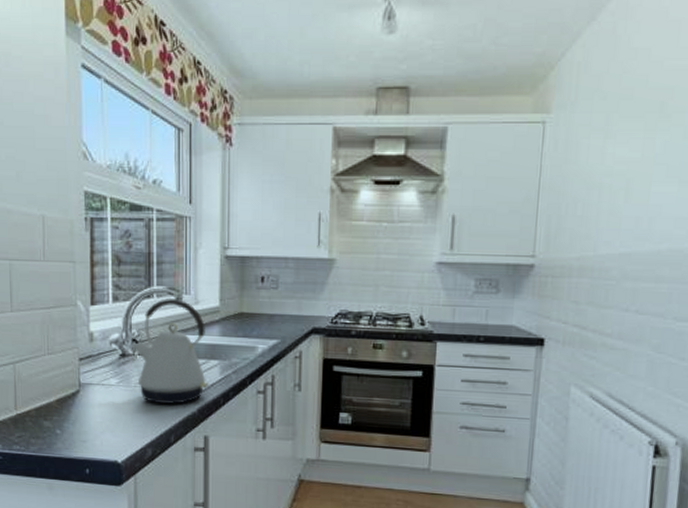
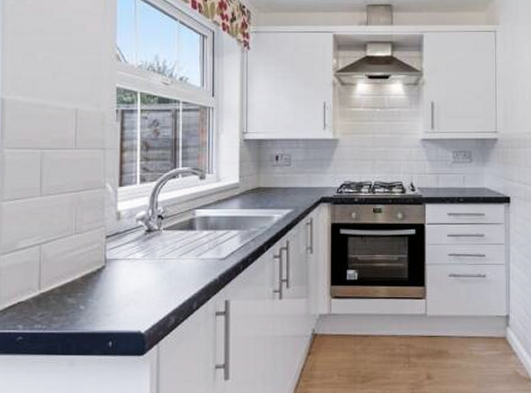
kettle: present [133,297,210,405] -> none [159,177,231,274]

